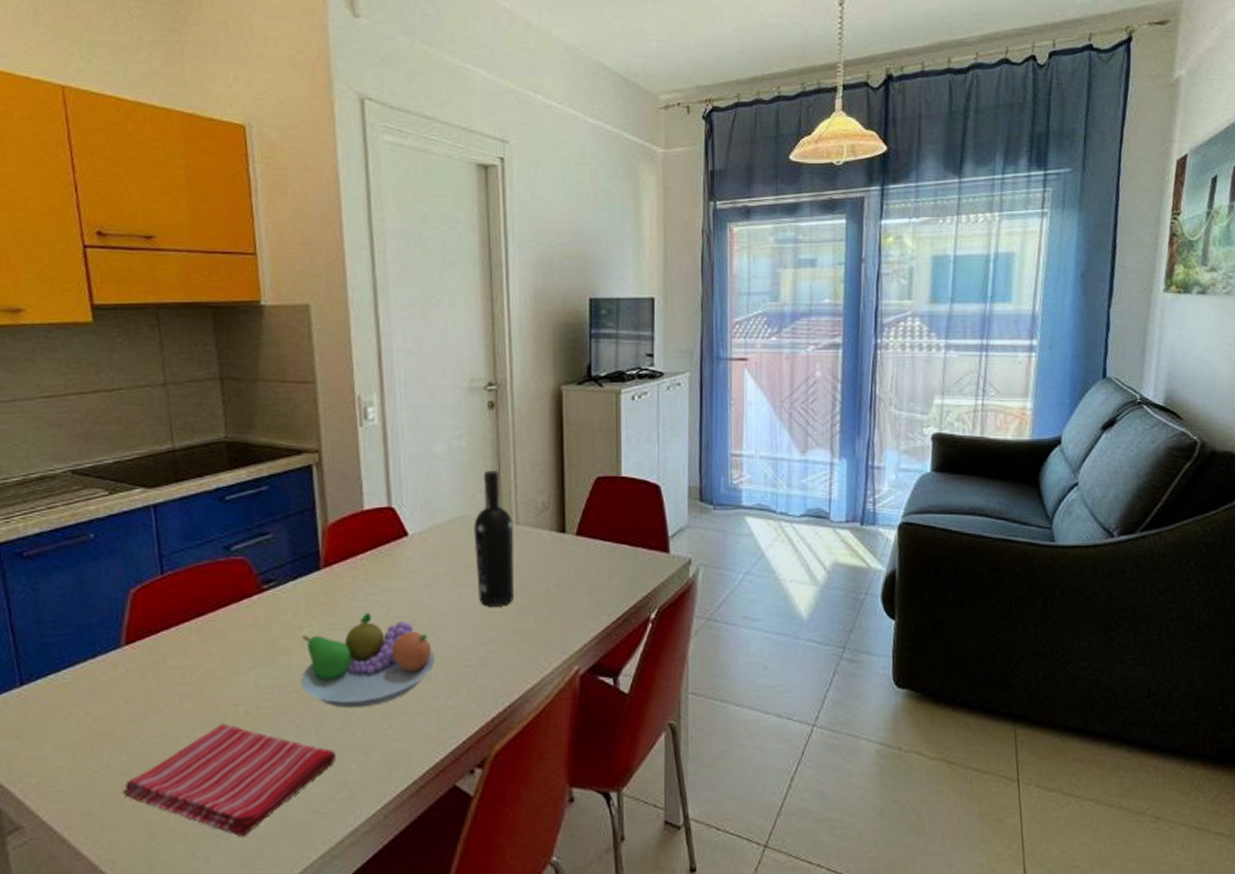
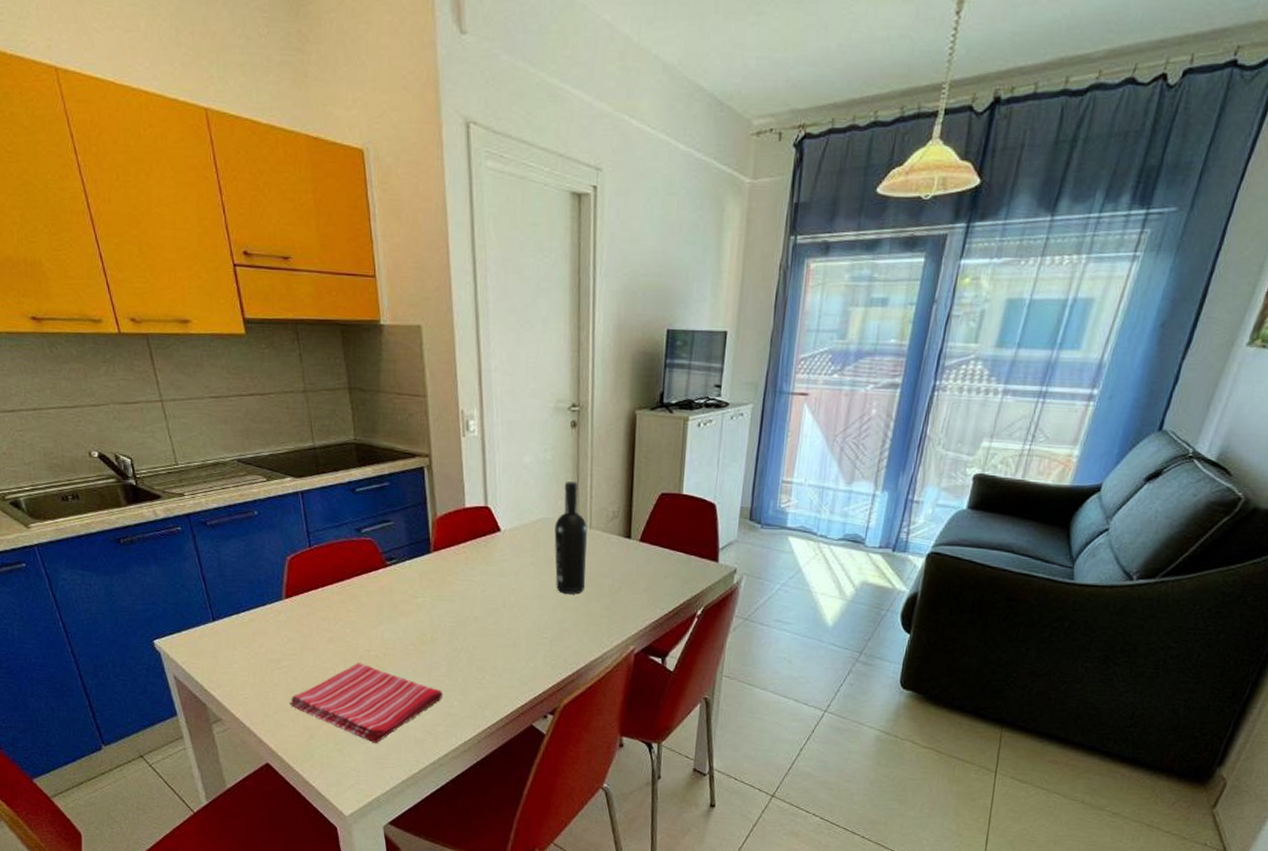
fruit bowl: present [300,612,435,709] -> none [416,589,520,662]

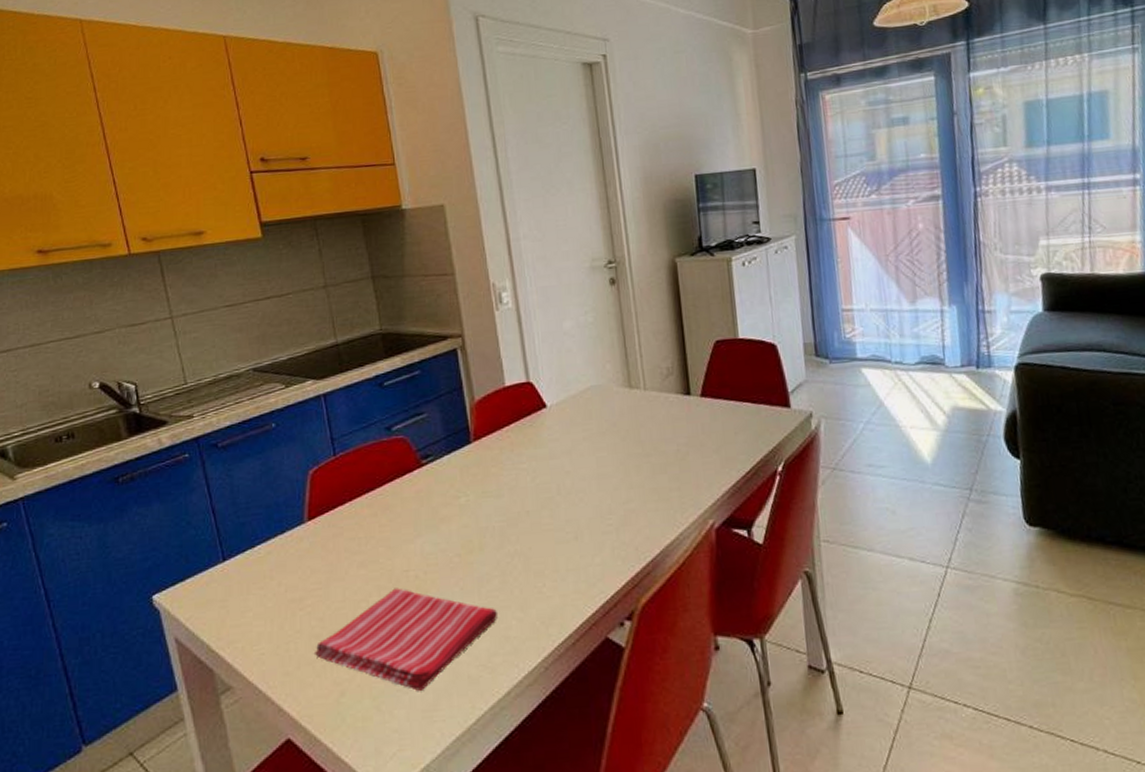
wine bottle: present [554,482,587,594] -> none [605,342,648,469]

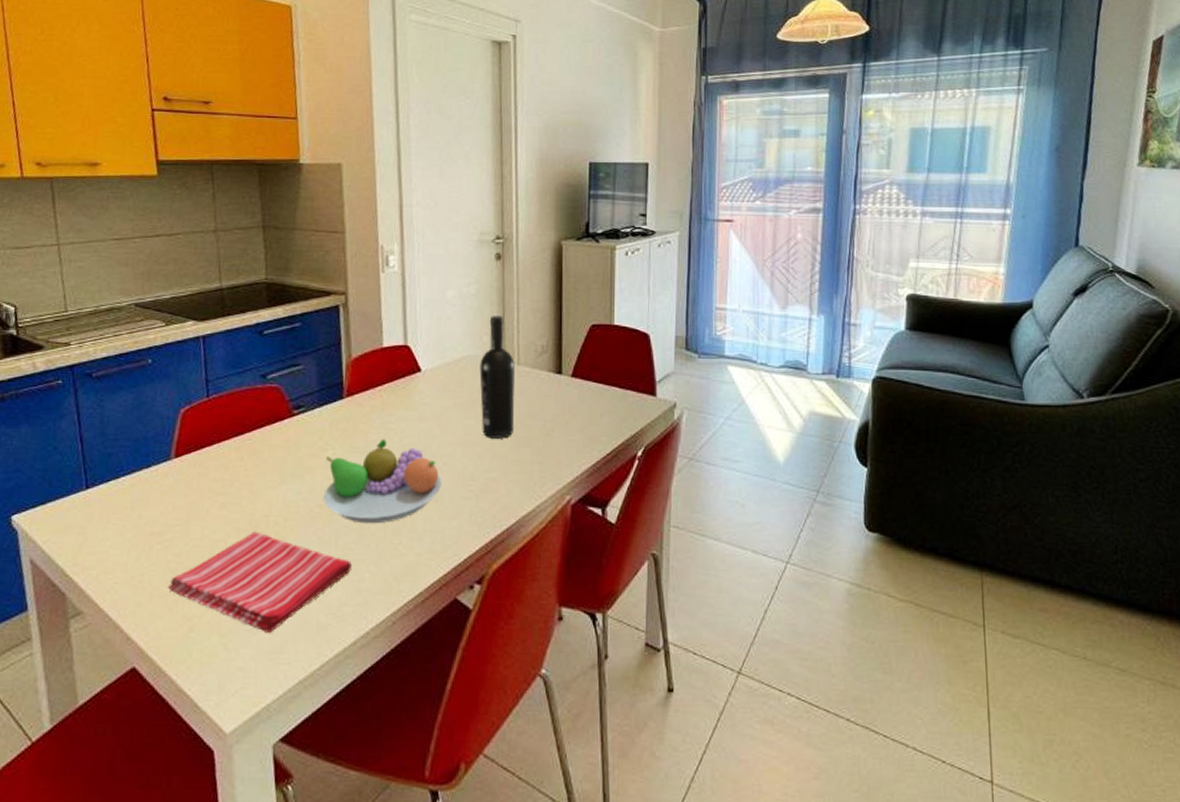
fruit bowl: none [460,480,580,570] -> present [323,438,442,524]
wine bottle: none [605,342,648,469] -> present [479,316,515,439]

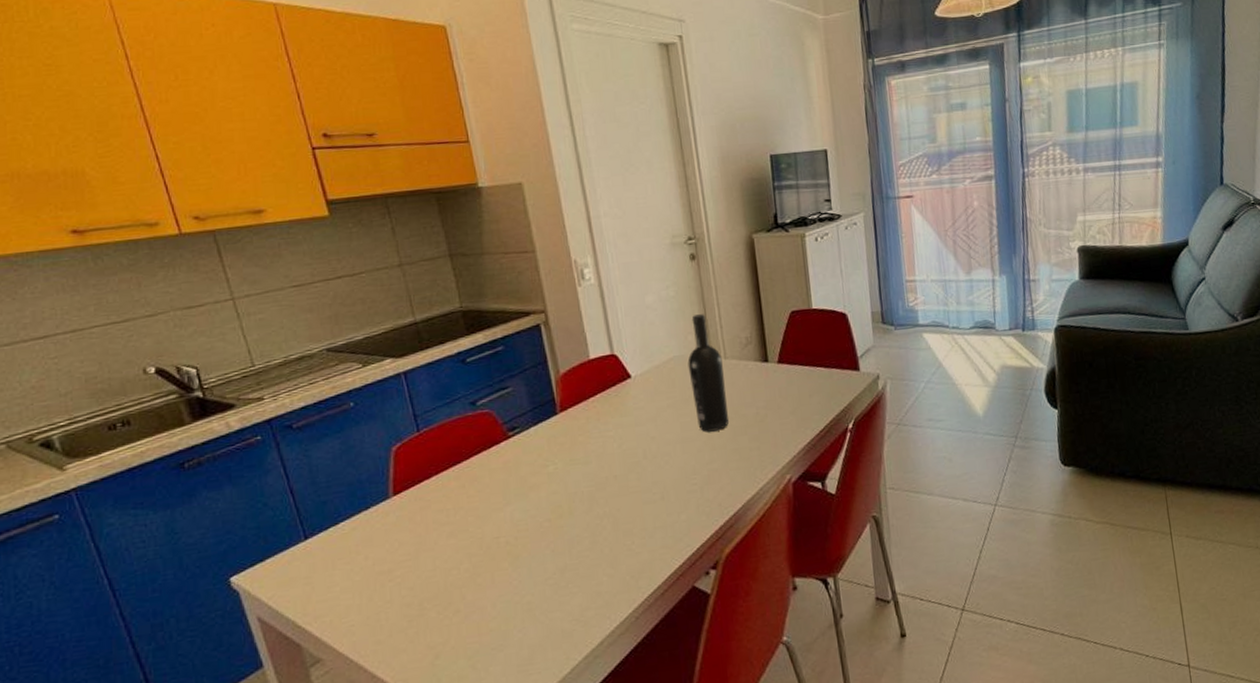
dish towel: present [168,531,352,634] -> none [407,554,589,649]
fruit bowl: present [323,438,442,524] -> none [548,447,666,531]

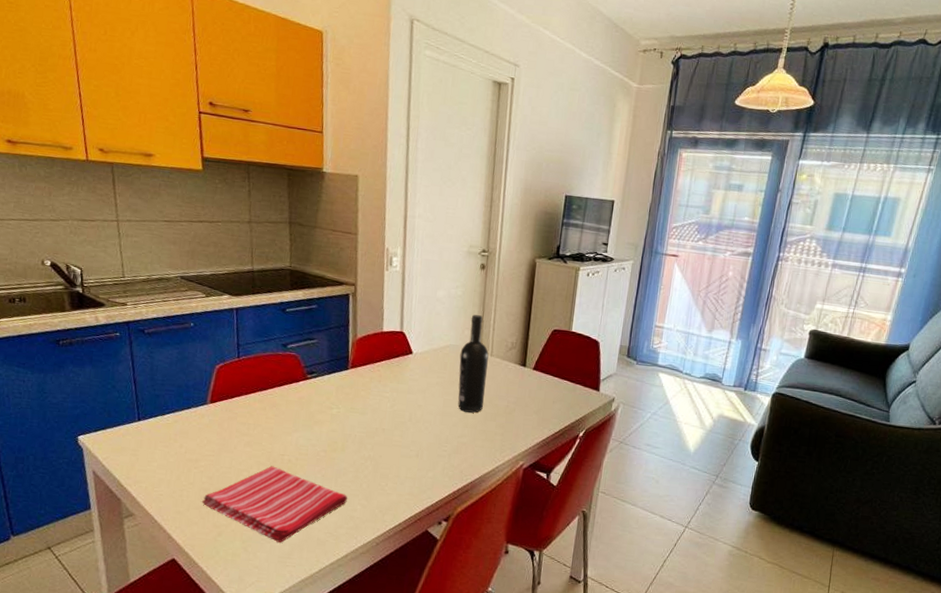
dish towel: none [407,554,589,649] -> present [202,466,347,544]

